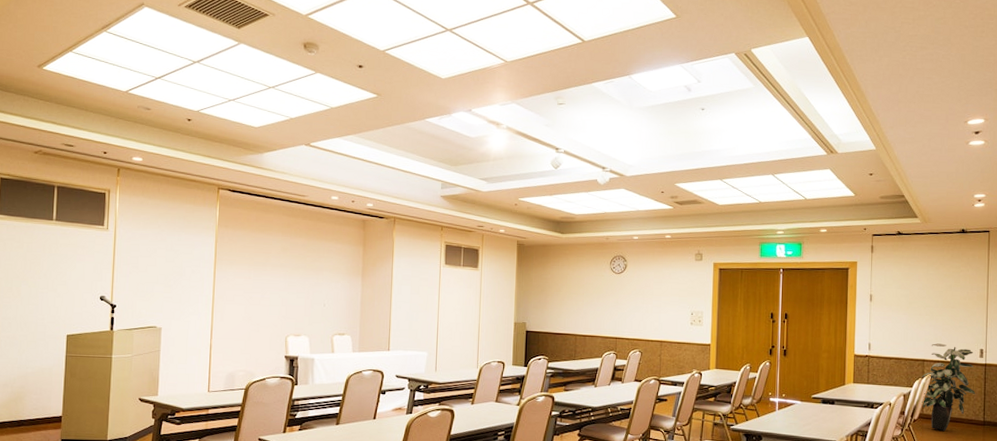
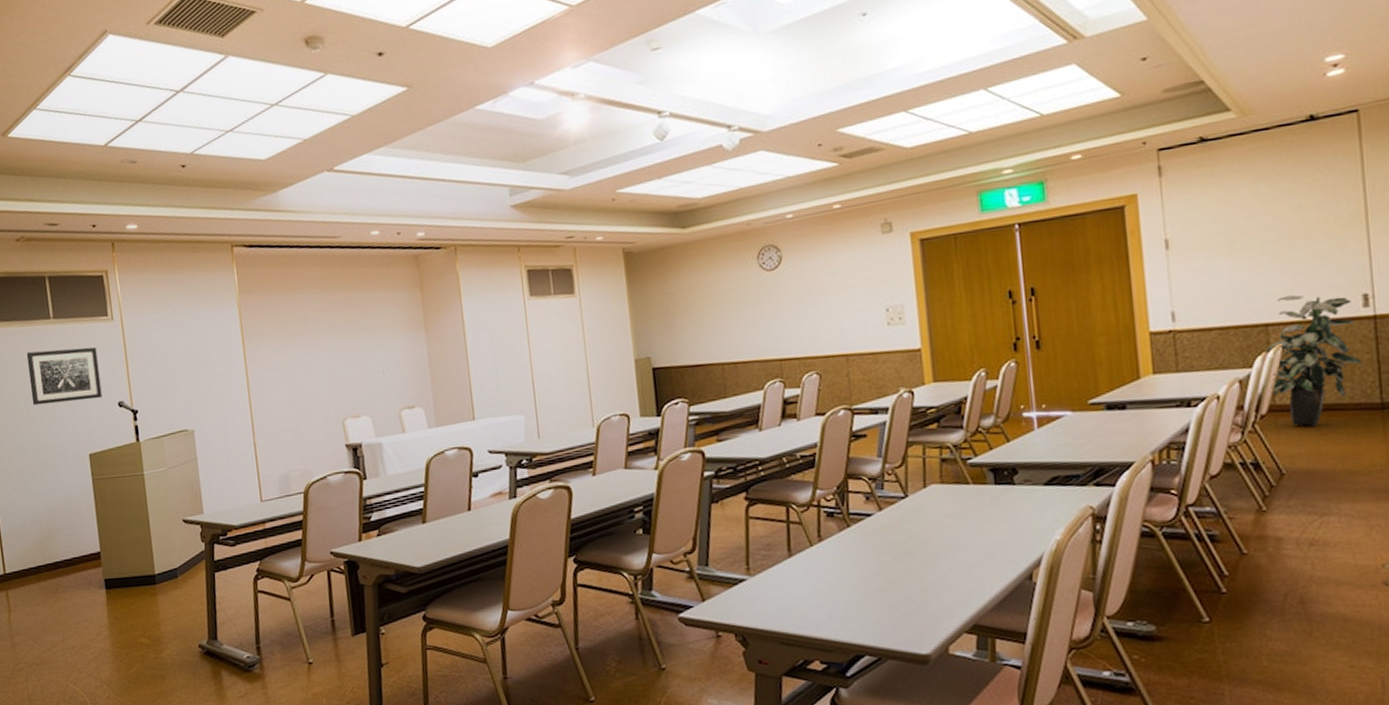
wall art: none [24,245,89,291] -> present [26,347,102,406]

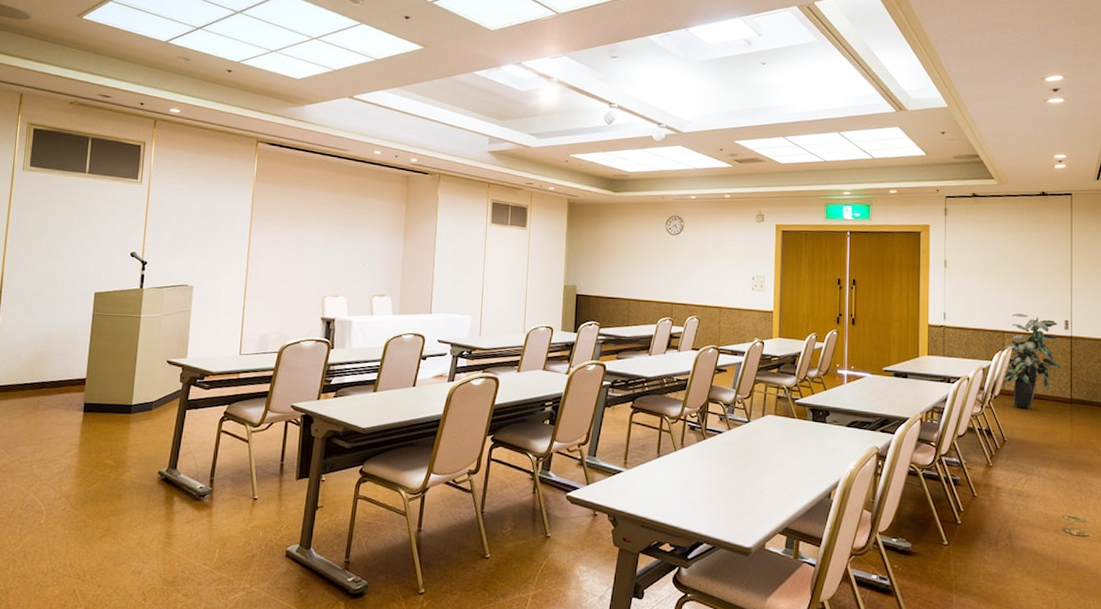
wall art: present [26,347,102,406] -> none [52,198,122,247]

